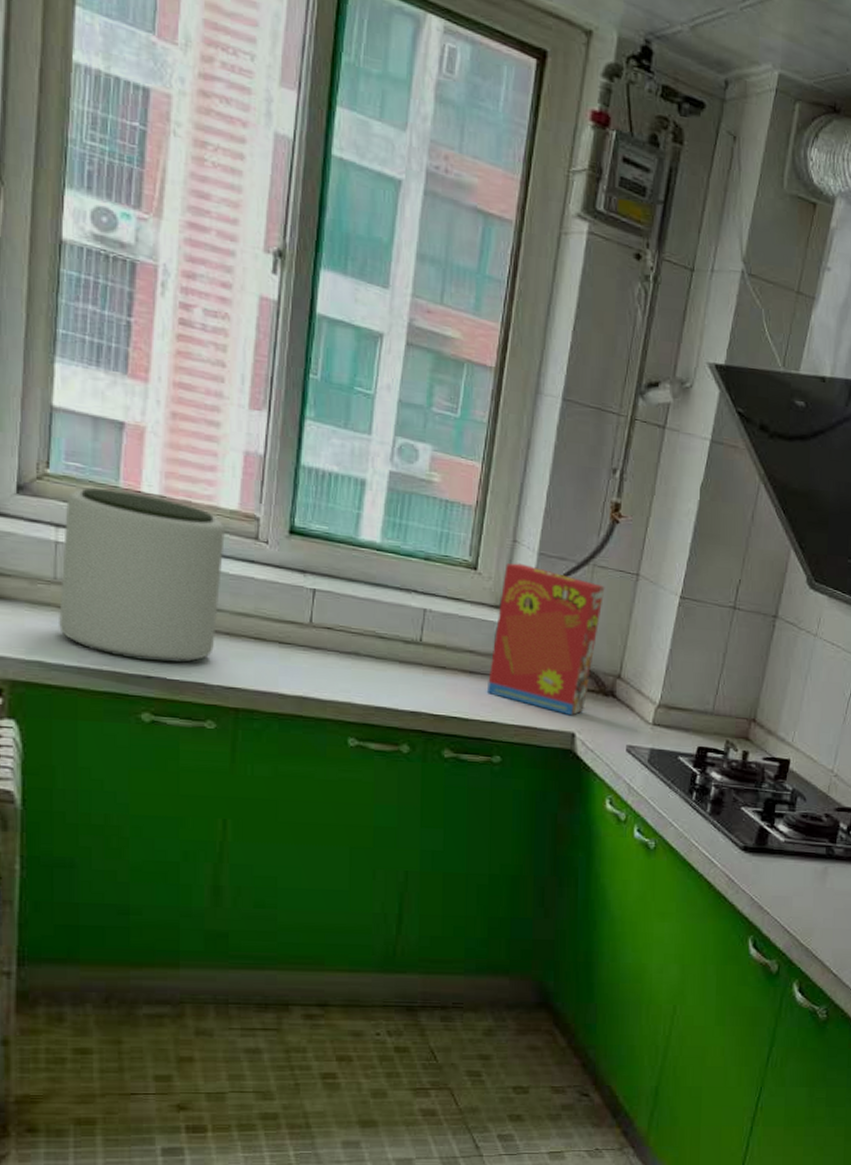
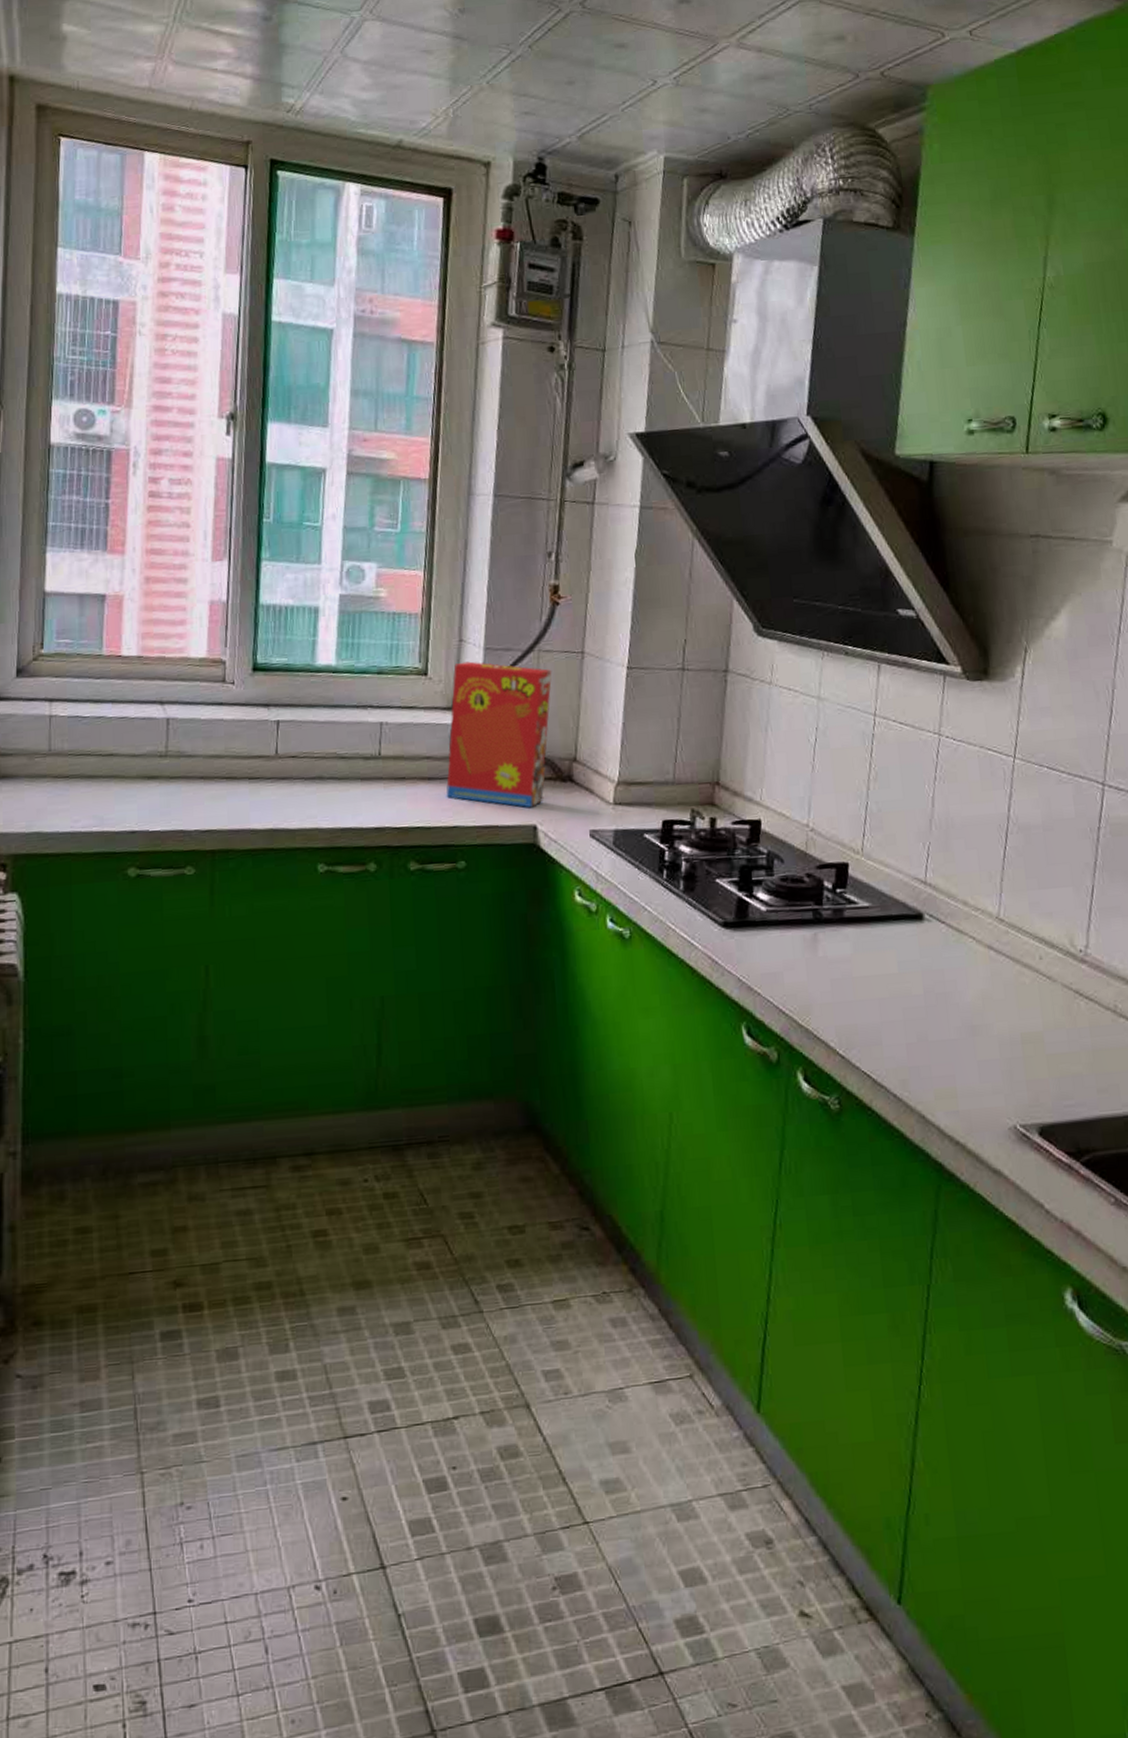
plant pot: present [57,487,225,663] -> none [53,658,196,817]

